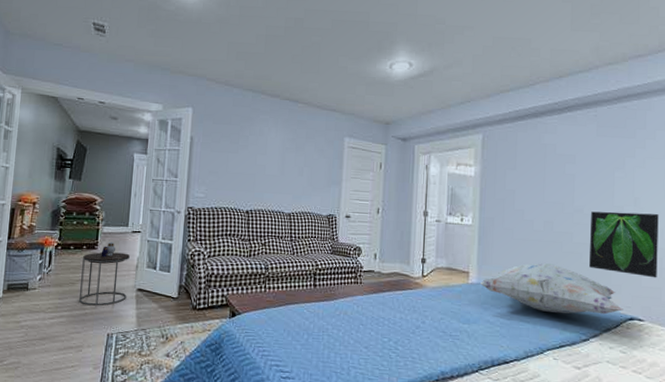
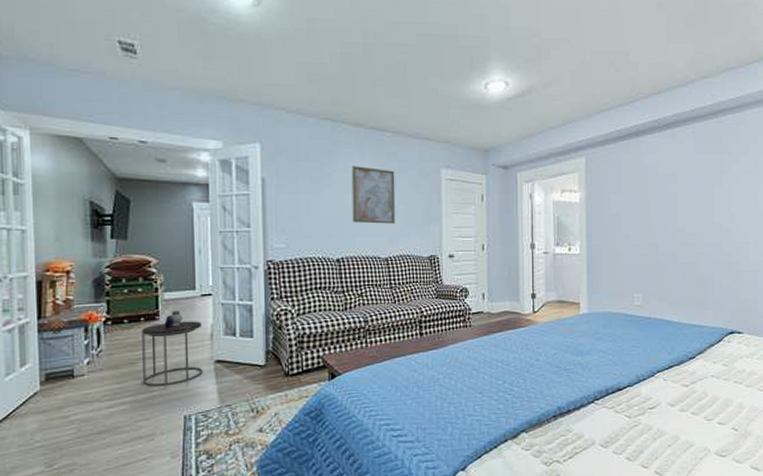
wall art: none [263,131,303,184] -> present [351,166,396,224]
decorative pillow: present [480,263,623,315] -> none [591,286,724,336]
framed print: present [589,211,659,278] -> none [693,228,753,291]

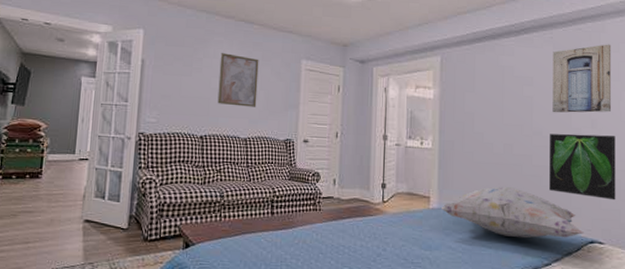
side table: present [142,309,203,387] -> none [21,170,77,239]
decorative pillow: none [591,286,724,336] -> present [441,187,584,238]
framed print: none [693,228,753,291] -> present [549,133,616,200]
wall art: none [695,136,750,209] -> present [552,44,612,113]

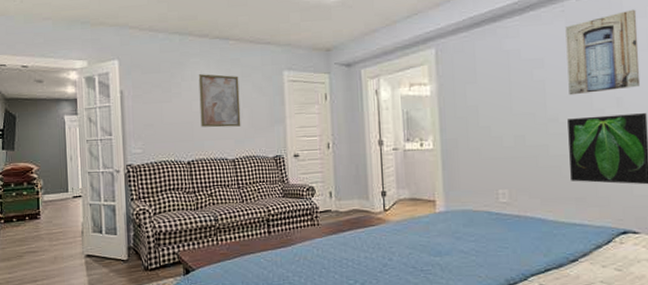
decorative pillow: present [441,187,584,238] -> none [449,182,614,235]

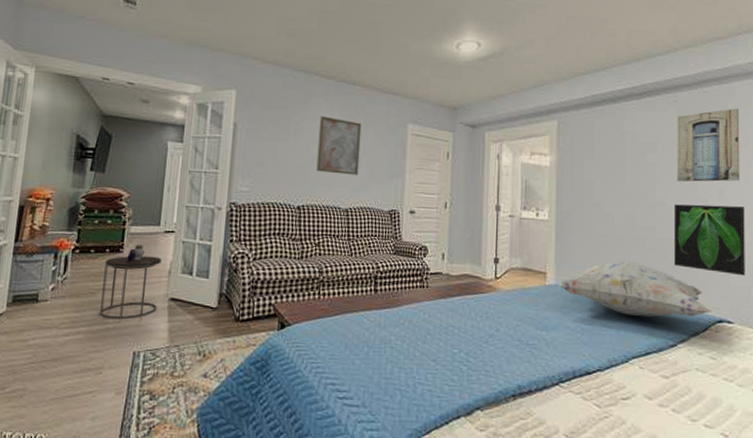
side table: none [27,209,76,277] -> present [100,243,162,319]
decorative pillow: none [449,182,614,235] -> present [559,261,711,318]

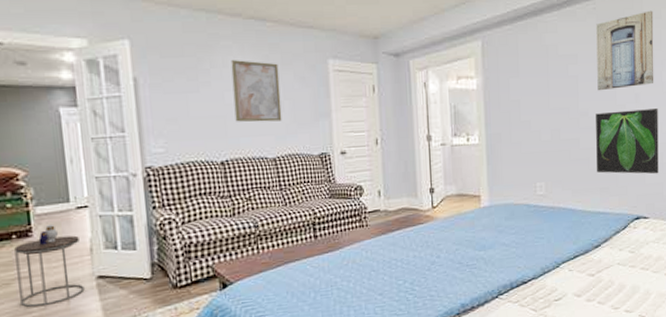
decorative pillow: present [559,261,711,318] -> none [493,174,630,225]

